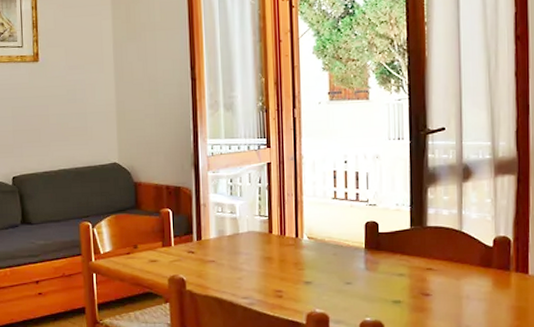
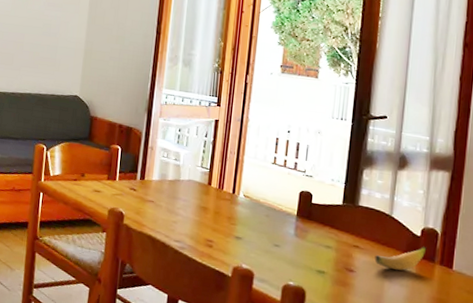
banana: none [449,256,501,286] -> present [374,246,427,271]

